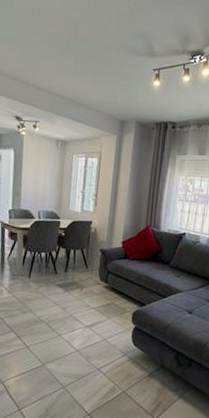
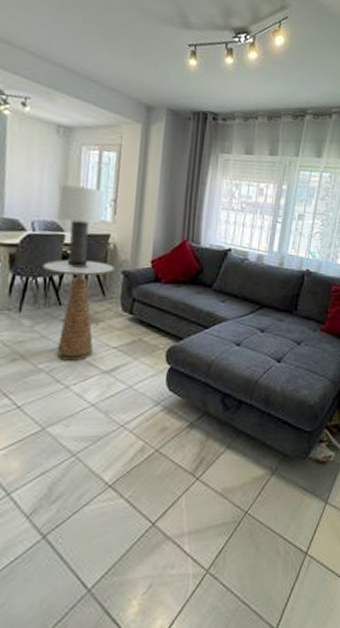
side table: none [45,239,95,316] -> present [42,259,115,361]
lamp: none [56,183,88,245] -> present [57,184,104,267]

